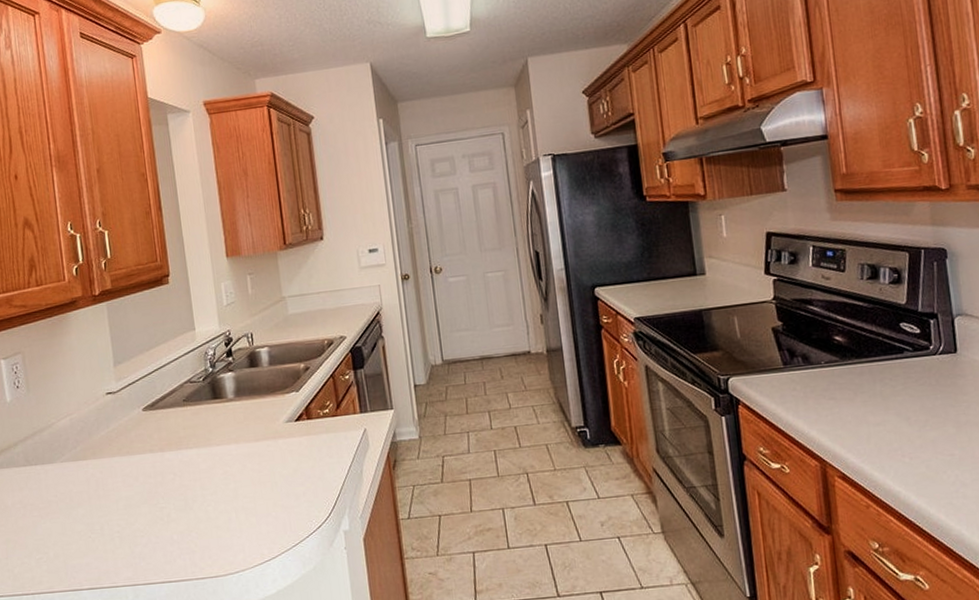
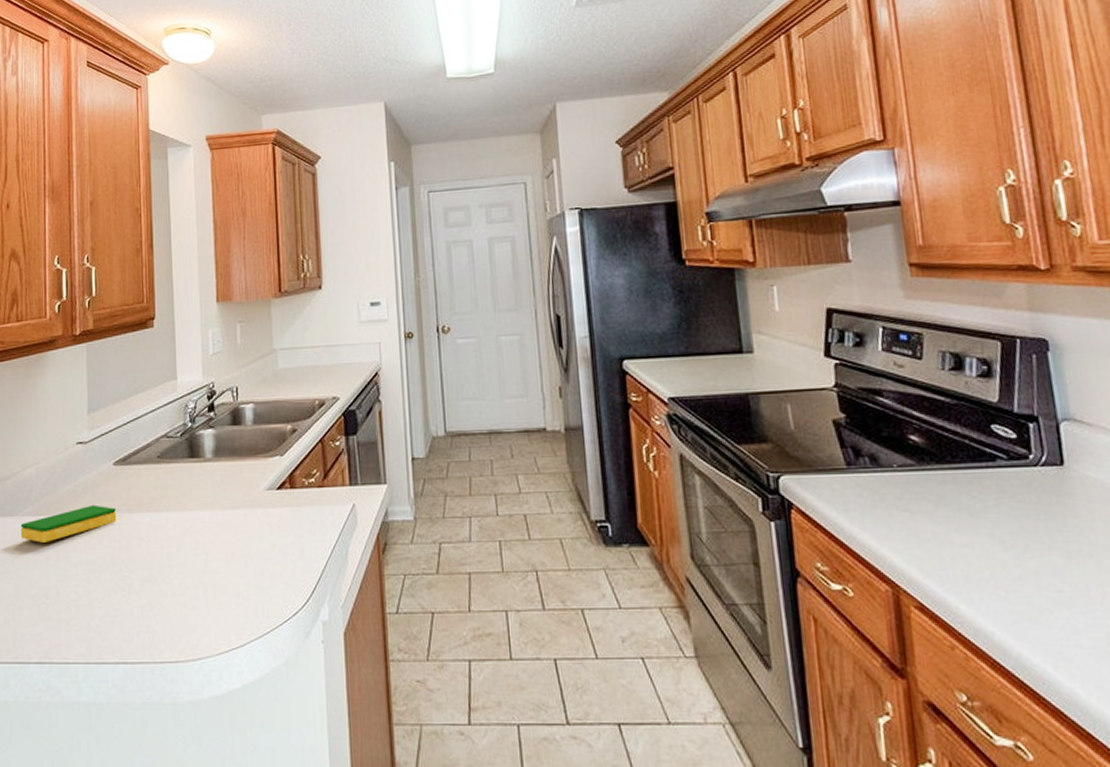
dish sponge: none [60,447,151,485] -> present [20,504,117,543]

